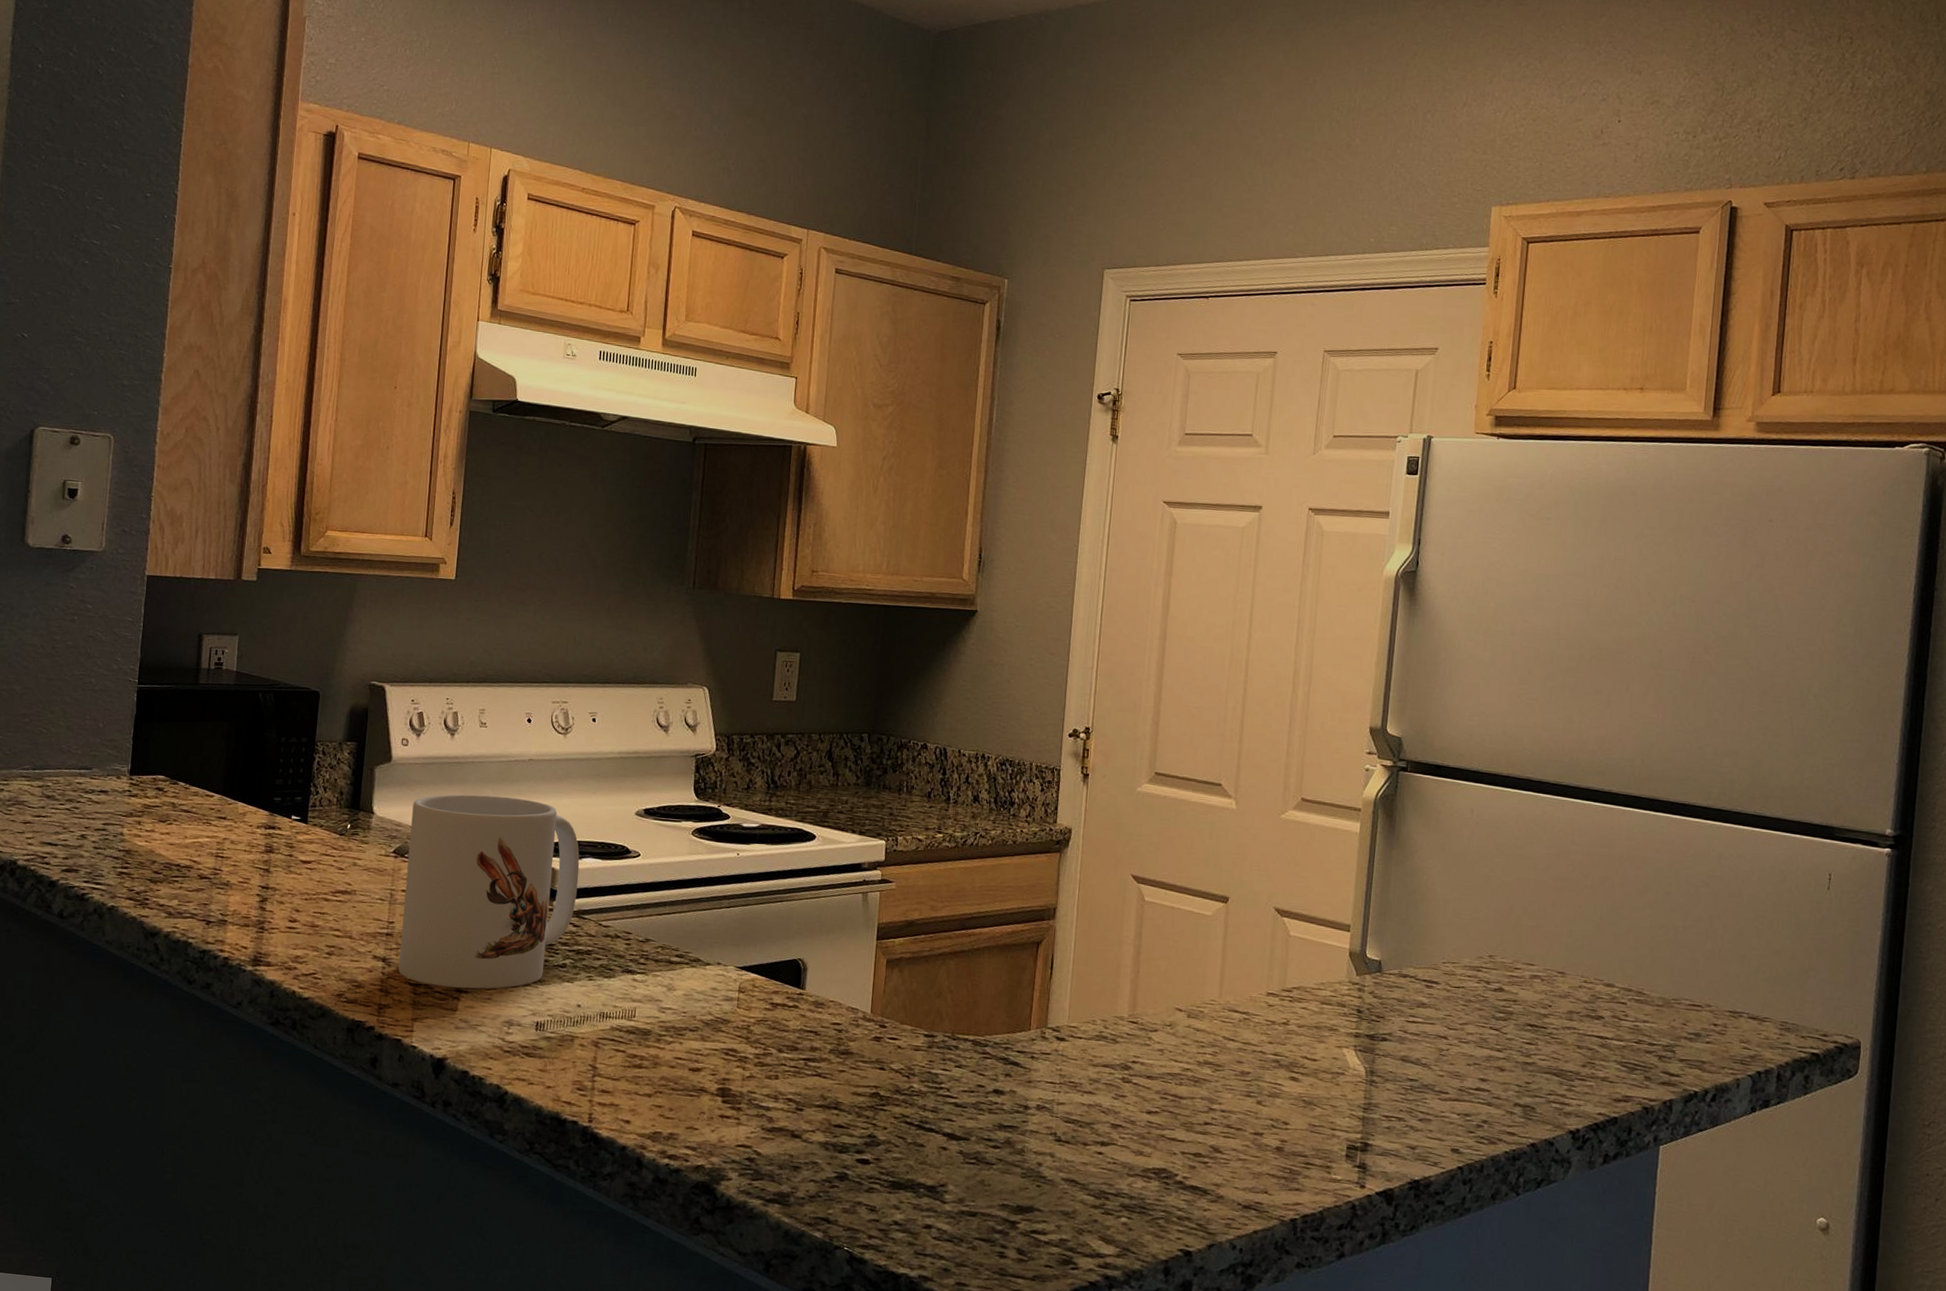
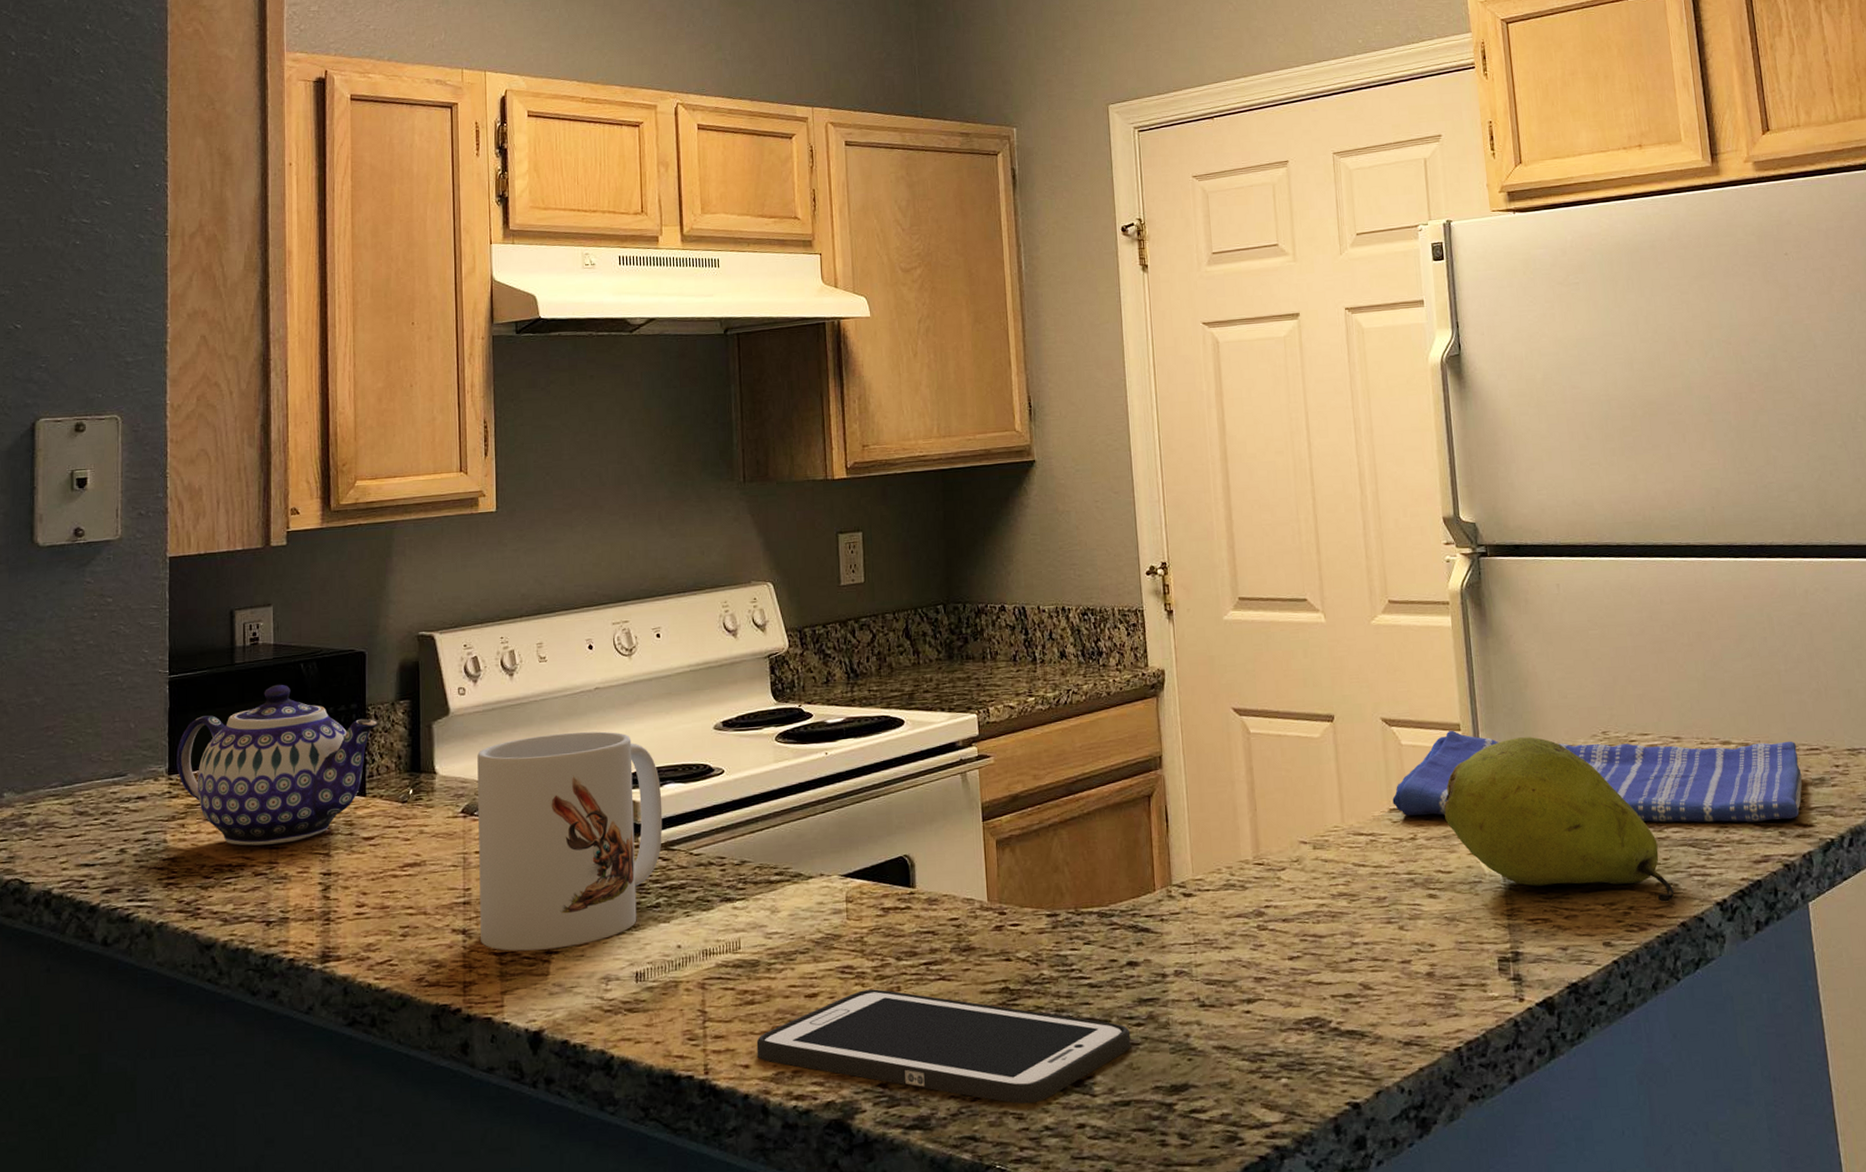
teapot: none [138,708,325,854] -> present [176,684,378,846]
cell phone: none [638,1073,987,1199] -> present [756,989,1131,1104]
dish towel: none [1271,929,1679,1067] -> present [1392,730,1803,823]
fruit: none [1320,947,1531,1122] -> present [1444,737,1675,902]

